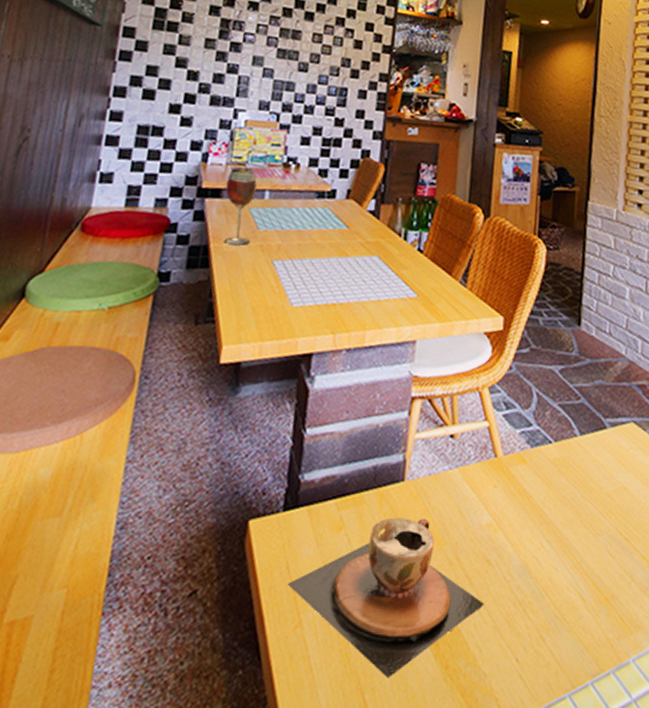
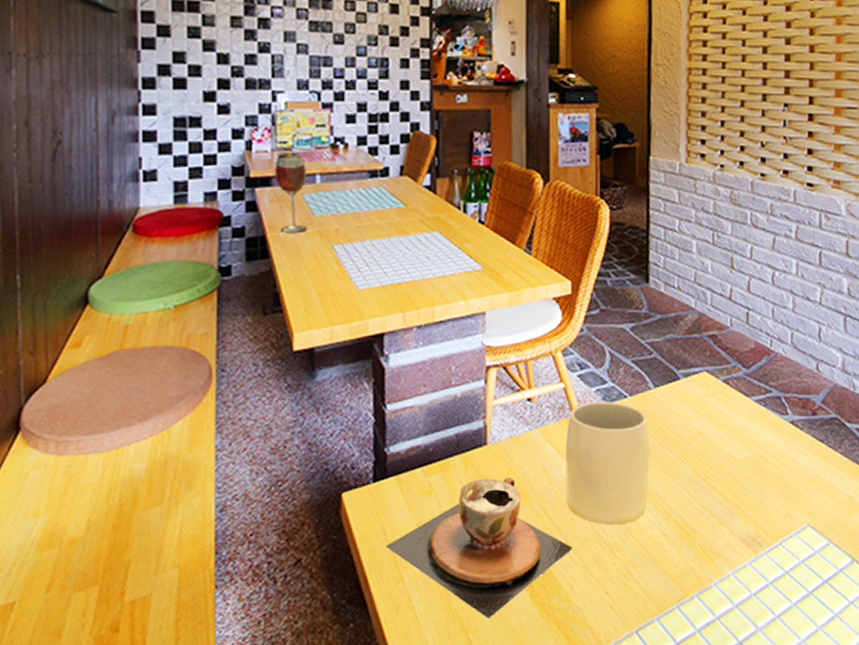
mug: none [481,444,573,582] -> present [565,402,651,525]

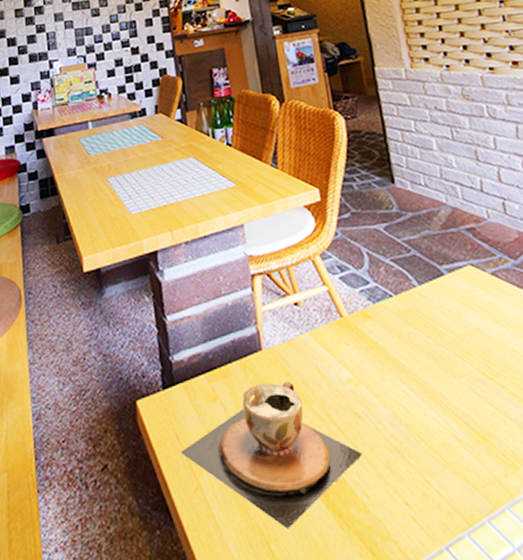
wineglass: present [275,152,307,233] -> none [56,106,85,172]
mug: present [565,402,651,525] -> none [337,301,433,429]

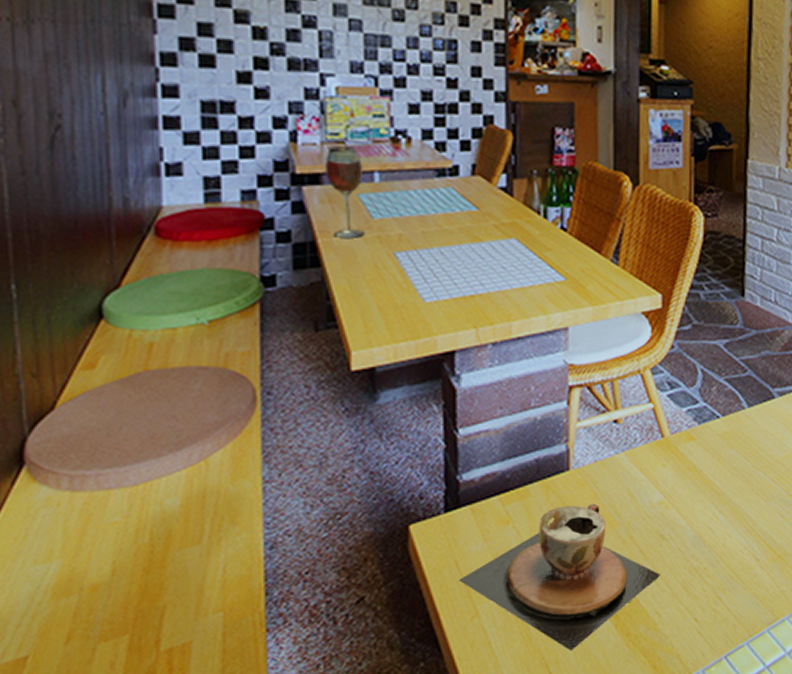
wineglass: none [56,106,85,172] -> present [325,145,364,238]

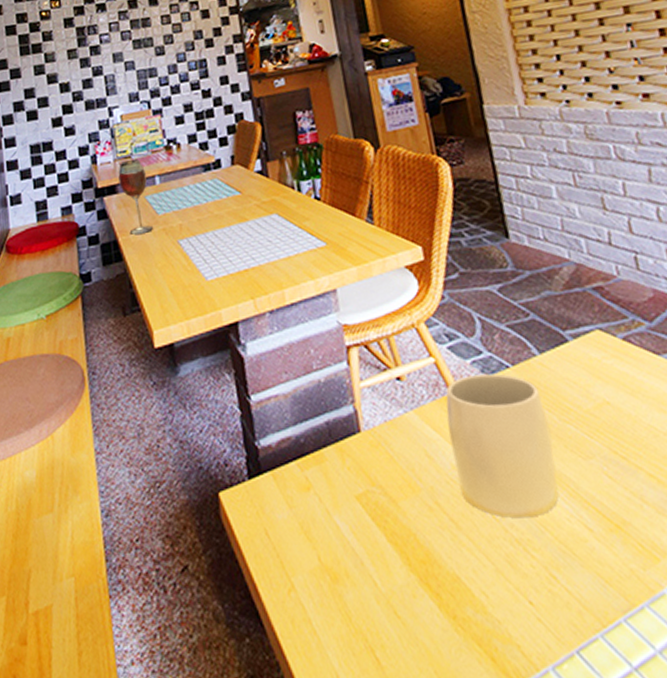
teacup: present [458,503,661,651] -> none [270,466,480,634]
mug: none [653,422,743,550] -> present [446,373,559,519]

